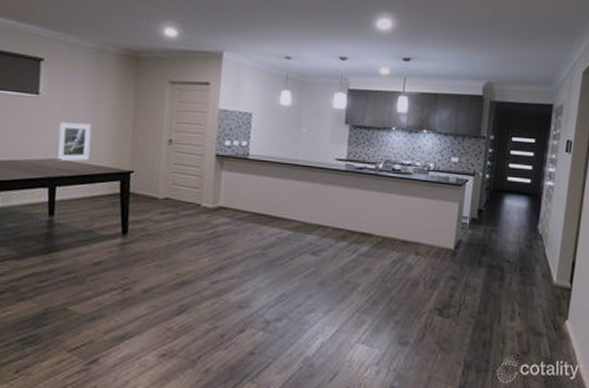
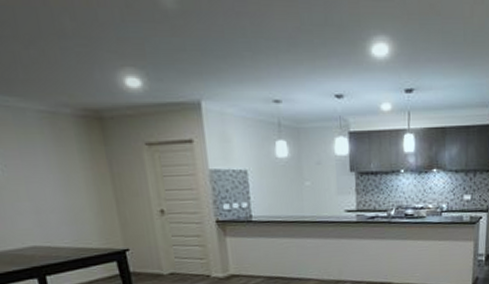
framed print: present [56,122,92,162] -> none [27,202,75,249]

